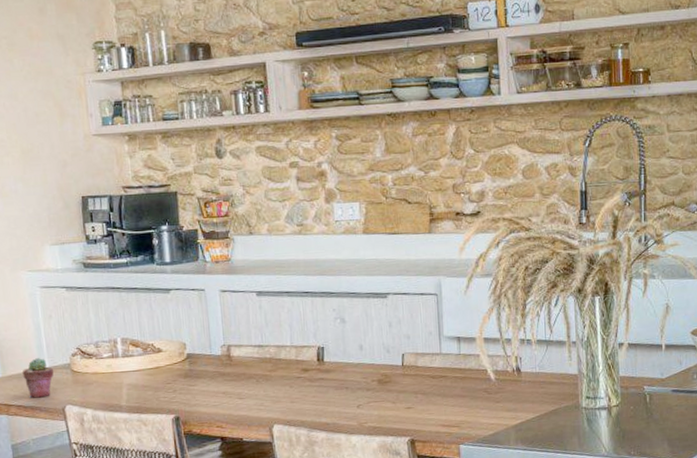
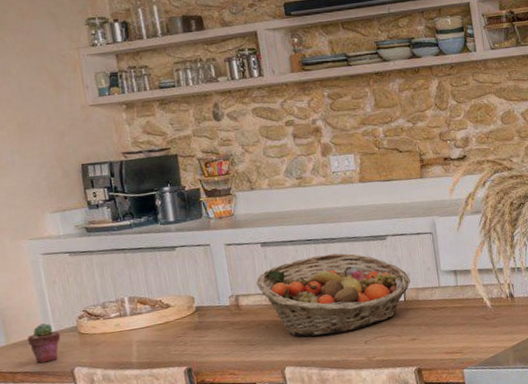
fruit basket: none [249,309,410,396] -> present [256,253,410,337]

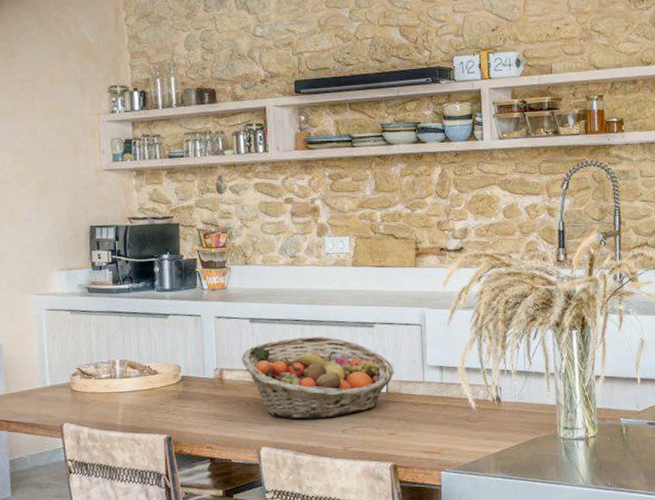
potted succulent: present [27,323,61,364] -> none [25,377,55,416]

